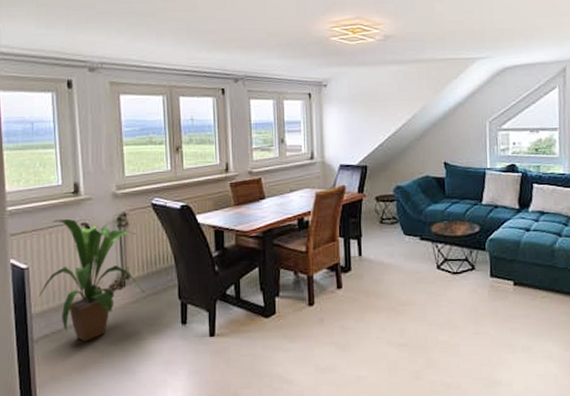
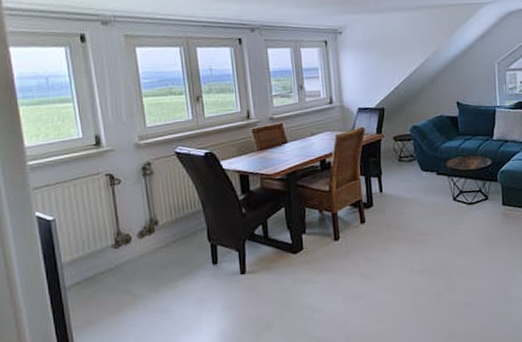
house plant: present [39,218,145,342] -> none [67,169,174,286]

